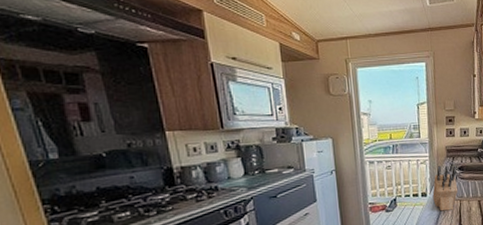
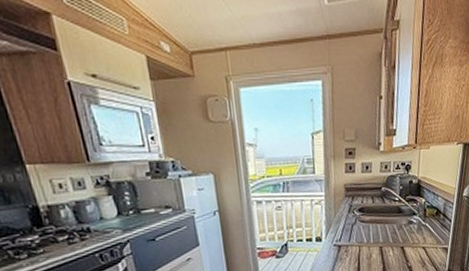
knife block: present [432,165,458,212] -> none [328,206,358,258]

